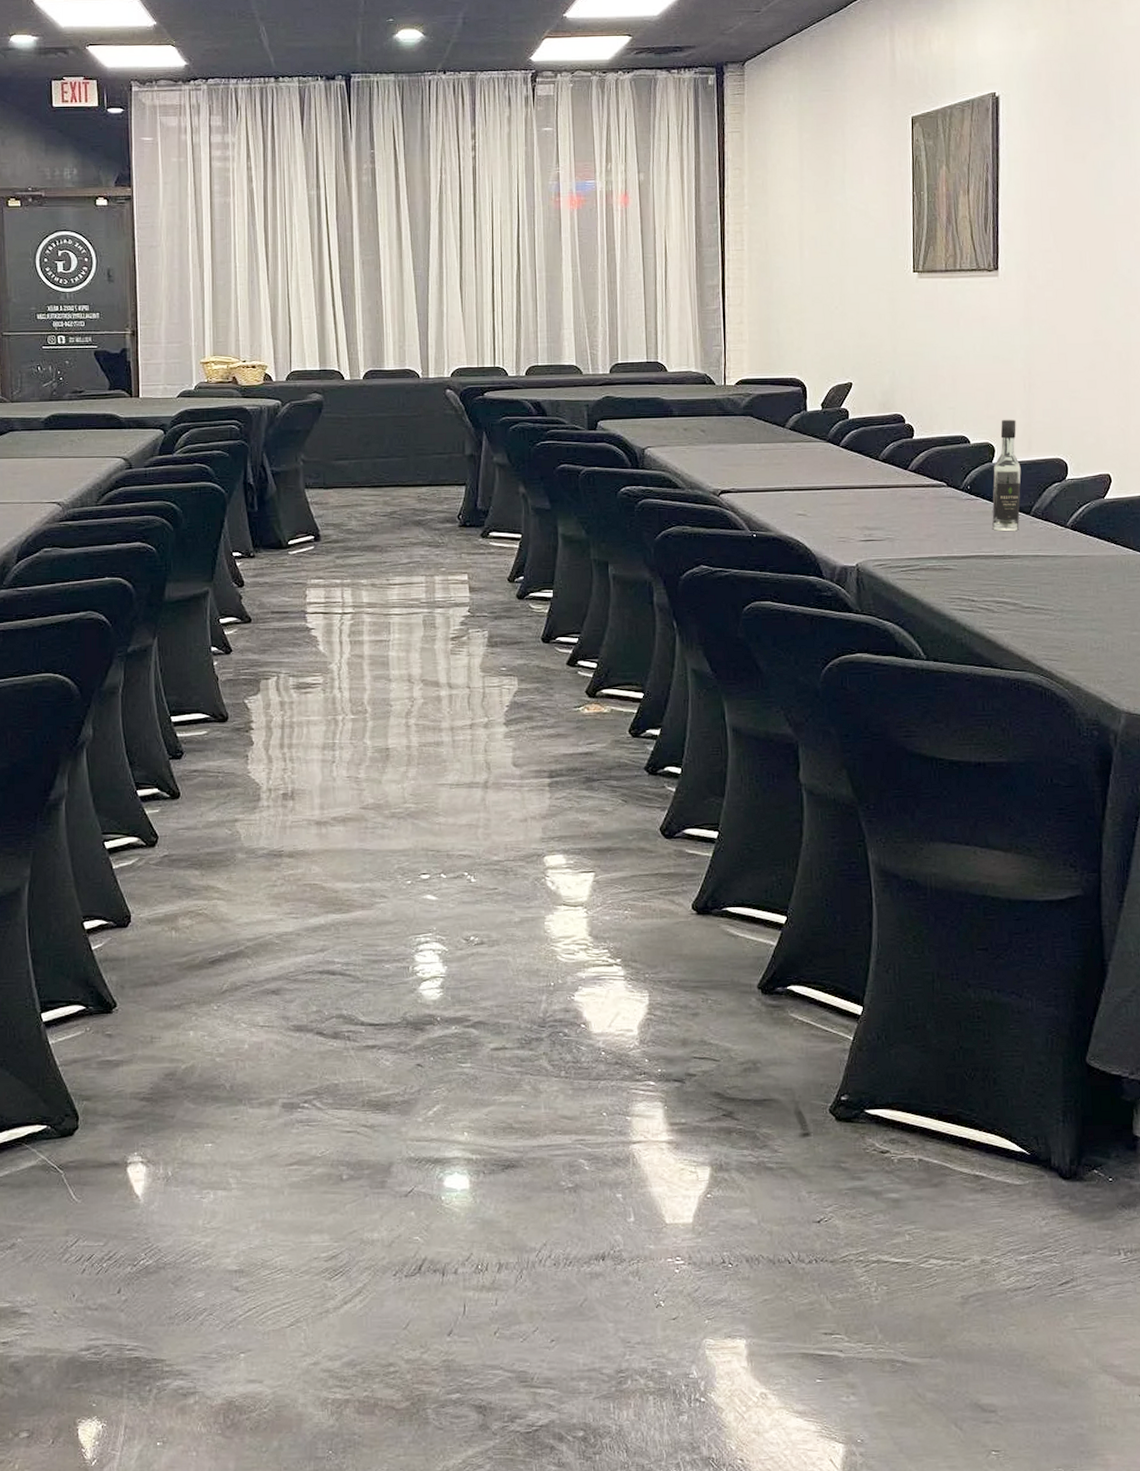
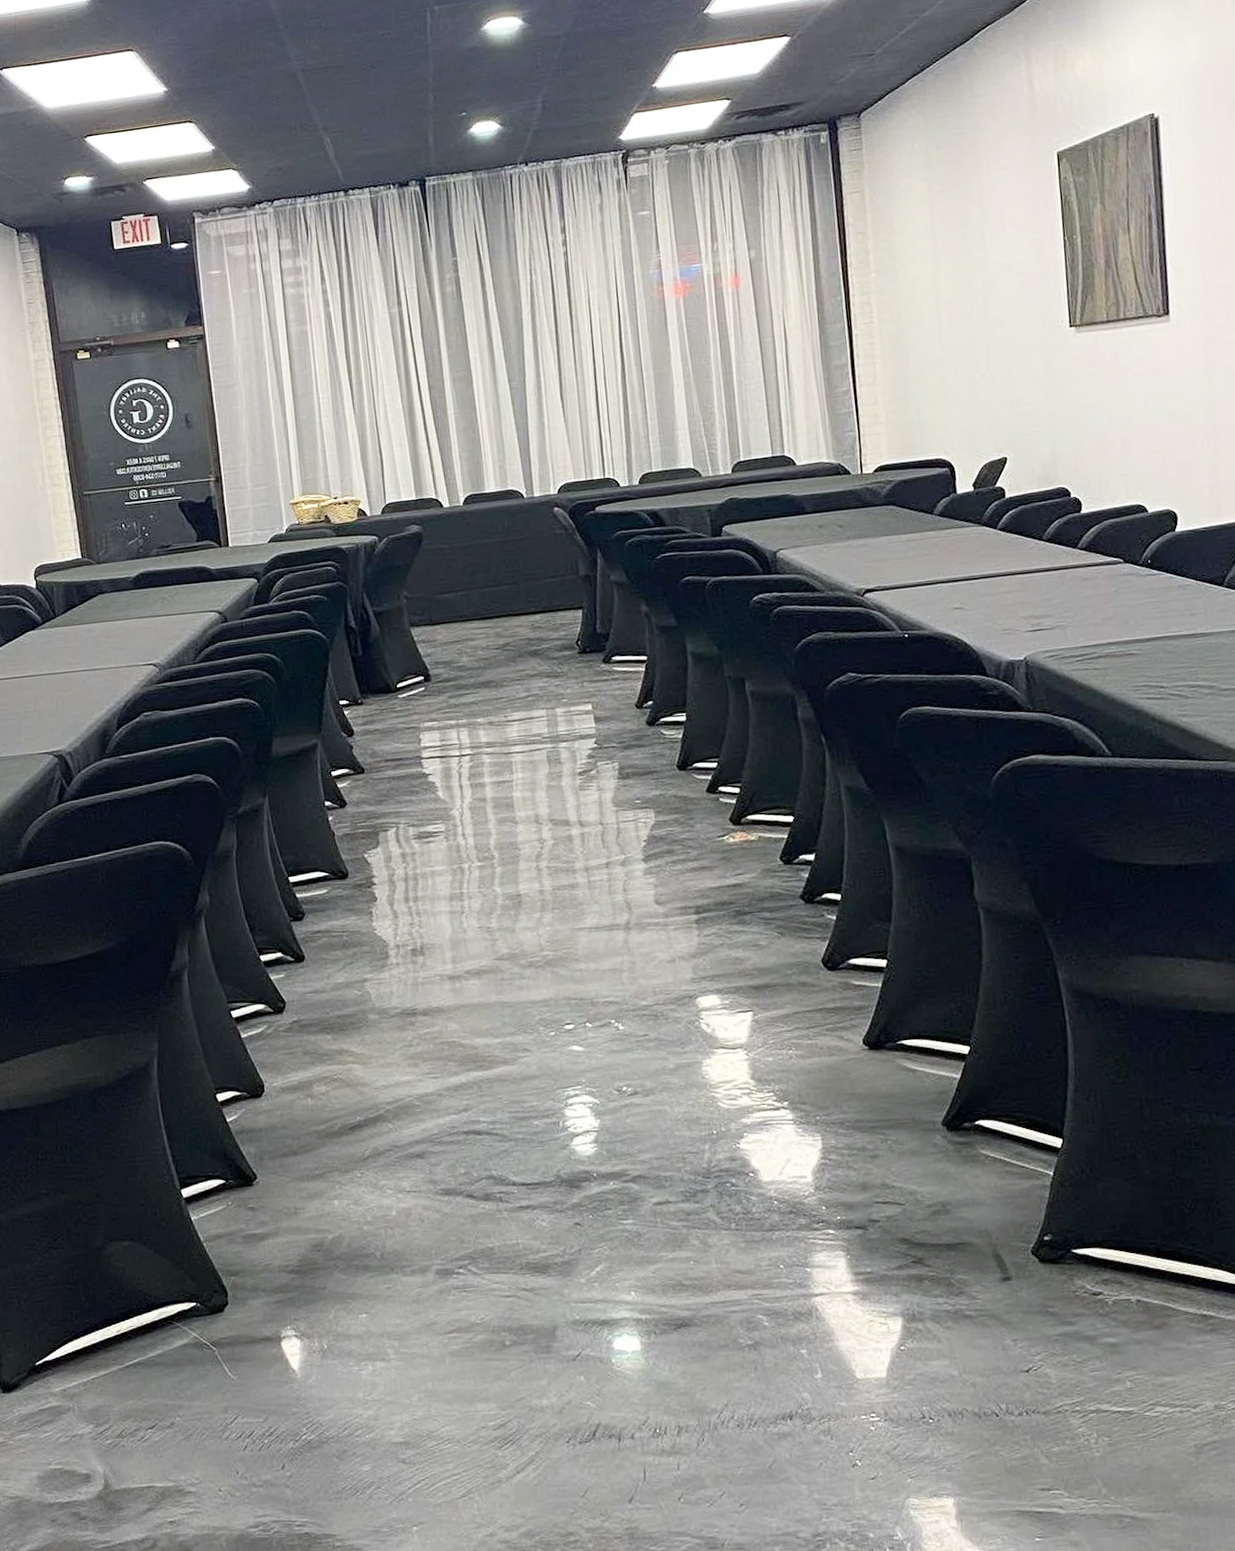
bottle: present [992,419,1021,532] -> none [1177,480,1212,608]

